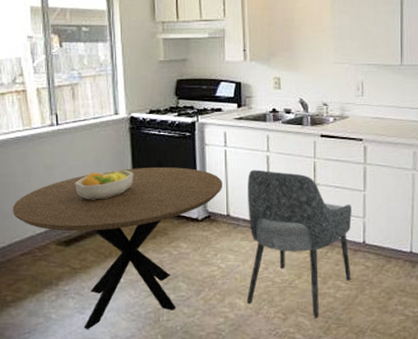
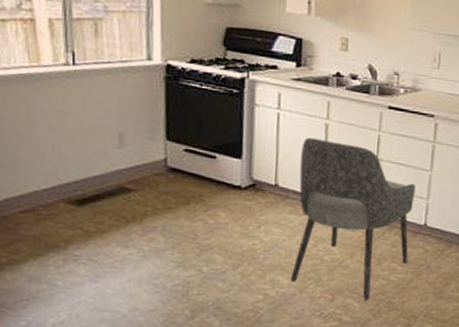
dining table: present [12,167,222,330] -> none [11,123,272,301]
fruit bowl: present [75,169,134,200] -> none [93,124,167,157]

